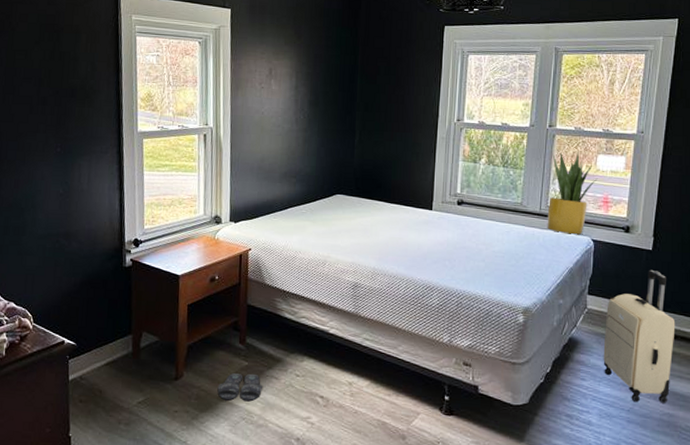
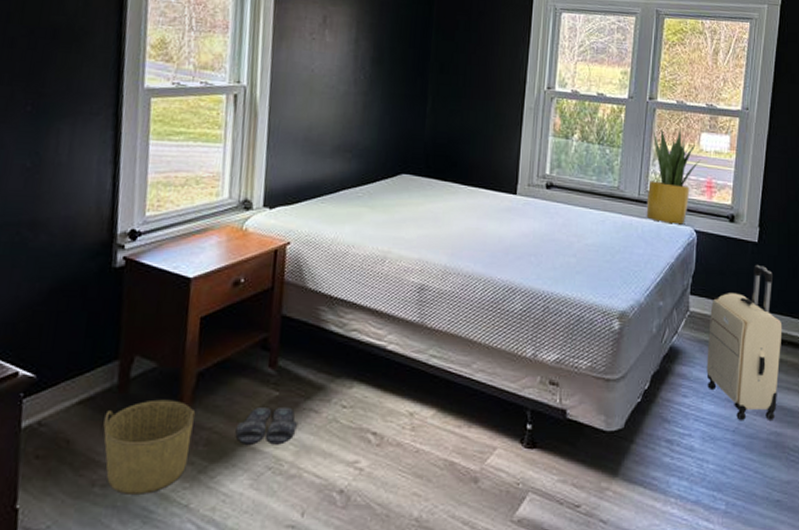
basket: none [124,364,188,432] -> present [103,399,196,494]

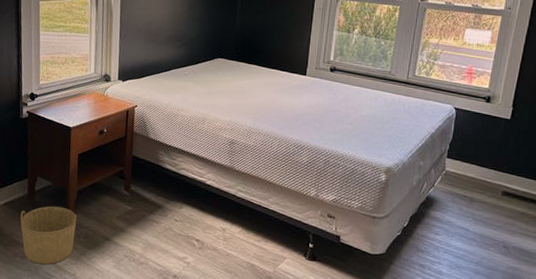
slippers: present [235,406,299,445] -> none [103,216,145,242]
planter: present [646,129,701,225] -> none [413,25,464,103]
suitcase: present [706,264,783,421] -> none [456,137,527,258]

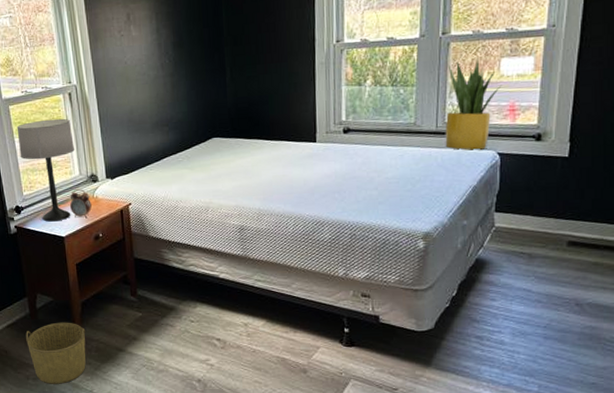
table lamp: none [42,18,94,113] -> present [16,118,75,222]
alarm clock: none [80,86,101,114] -> present [69,189,92,219]
planter: none [413,25,464,103] -> present [445,58,502,150]

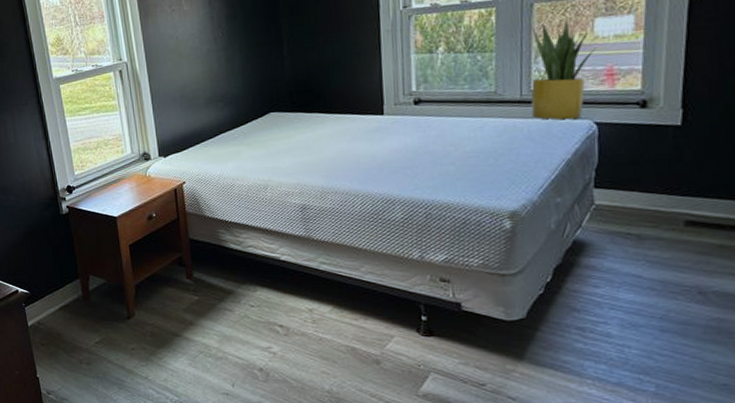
table lamp: present [16,118,75,222] -> none [67,96,126,202]
basket: present [25,322,86,384] -> none [78,305,141,370]
alarm clock: present [69,189,92,219] -> none [121,168,145,198]

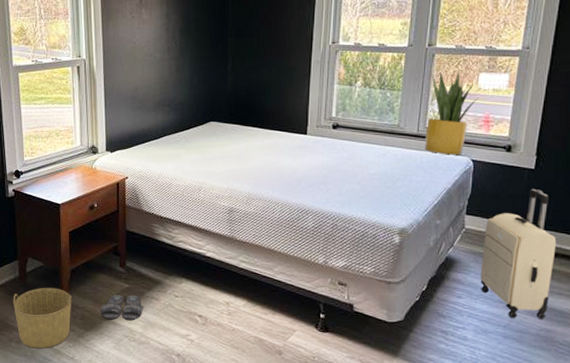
basket: none [78,305,141,370] -> present [13,287,72,349]
slippers: none [171,307,218,335] -> present [100,294,144,321]
suitcase: none [620,148,722,309] -> present [480,188,557,319]

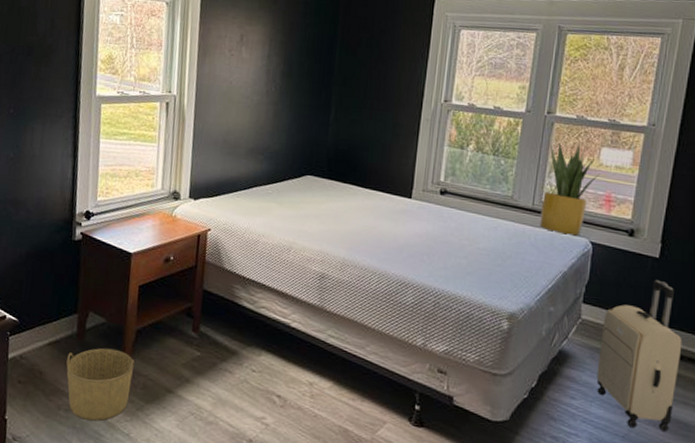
slippers: present [100,294,144,321] -> none [165,362,216,396]

